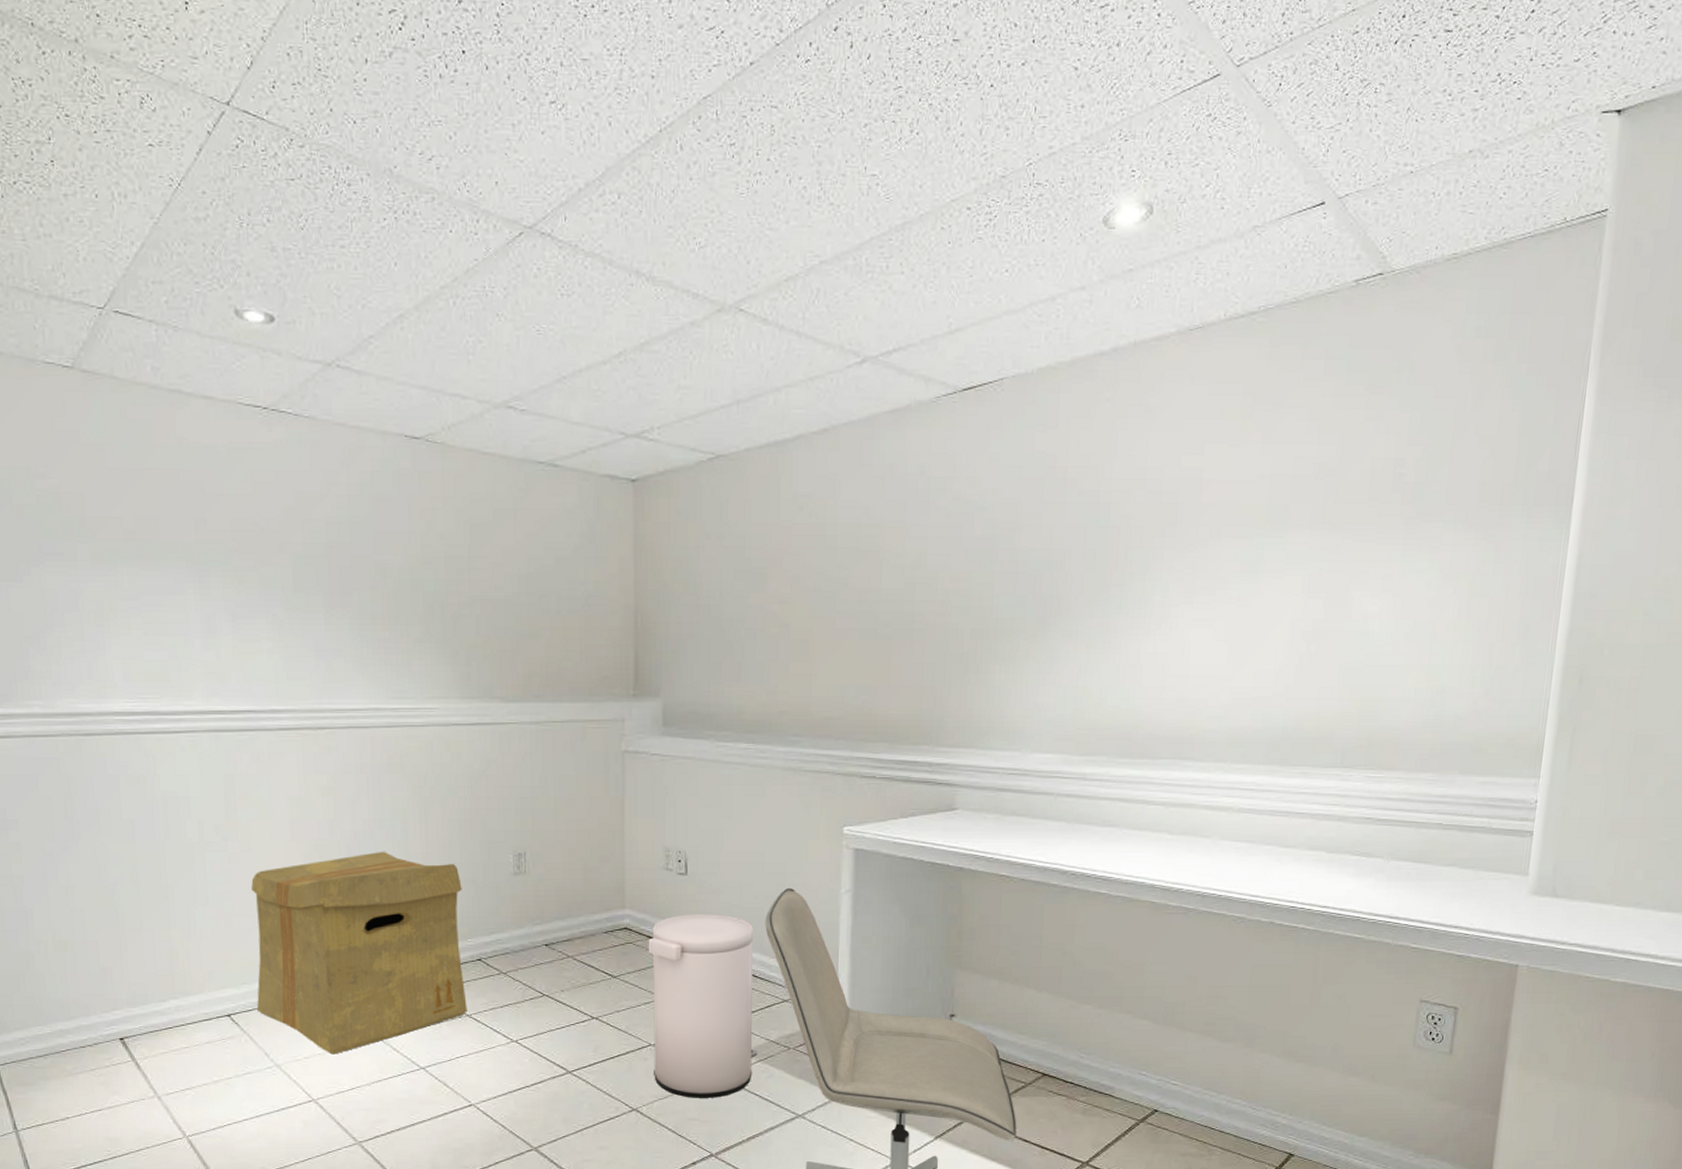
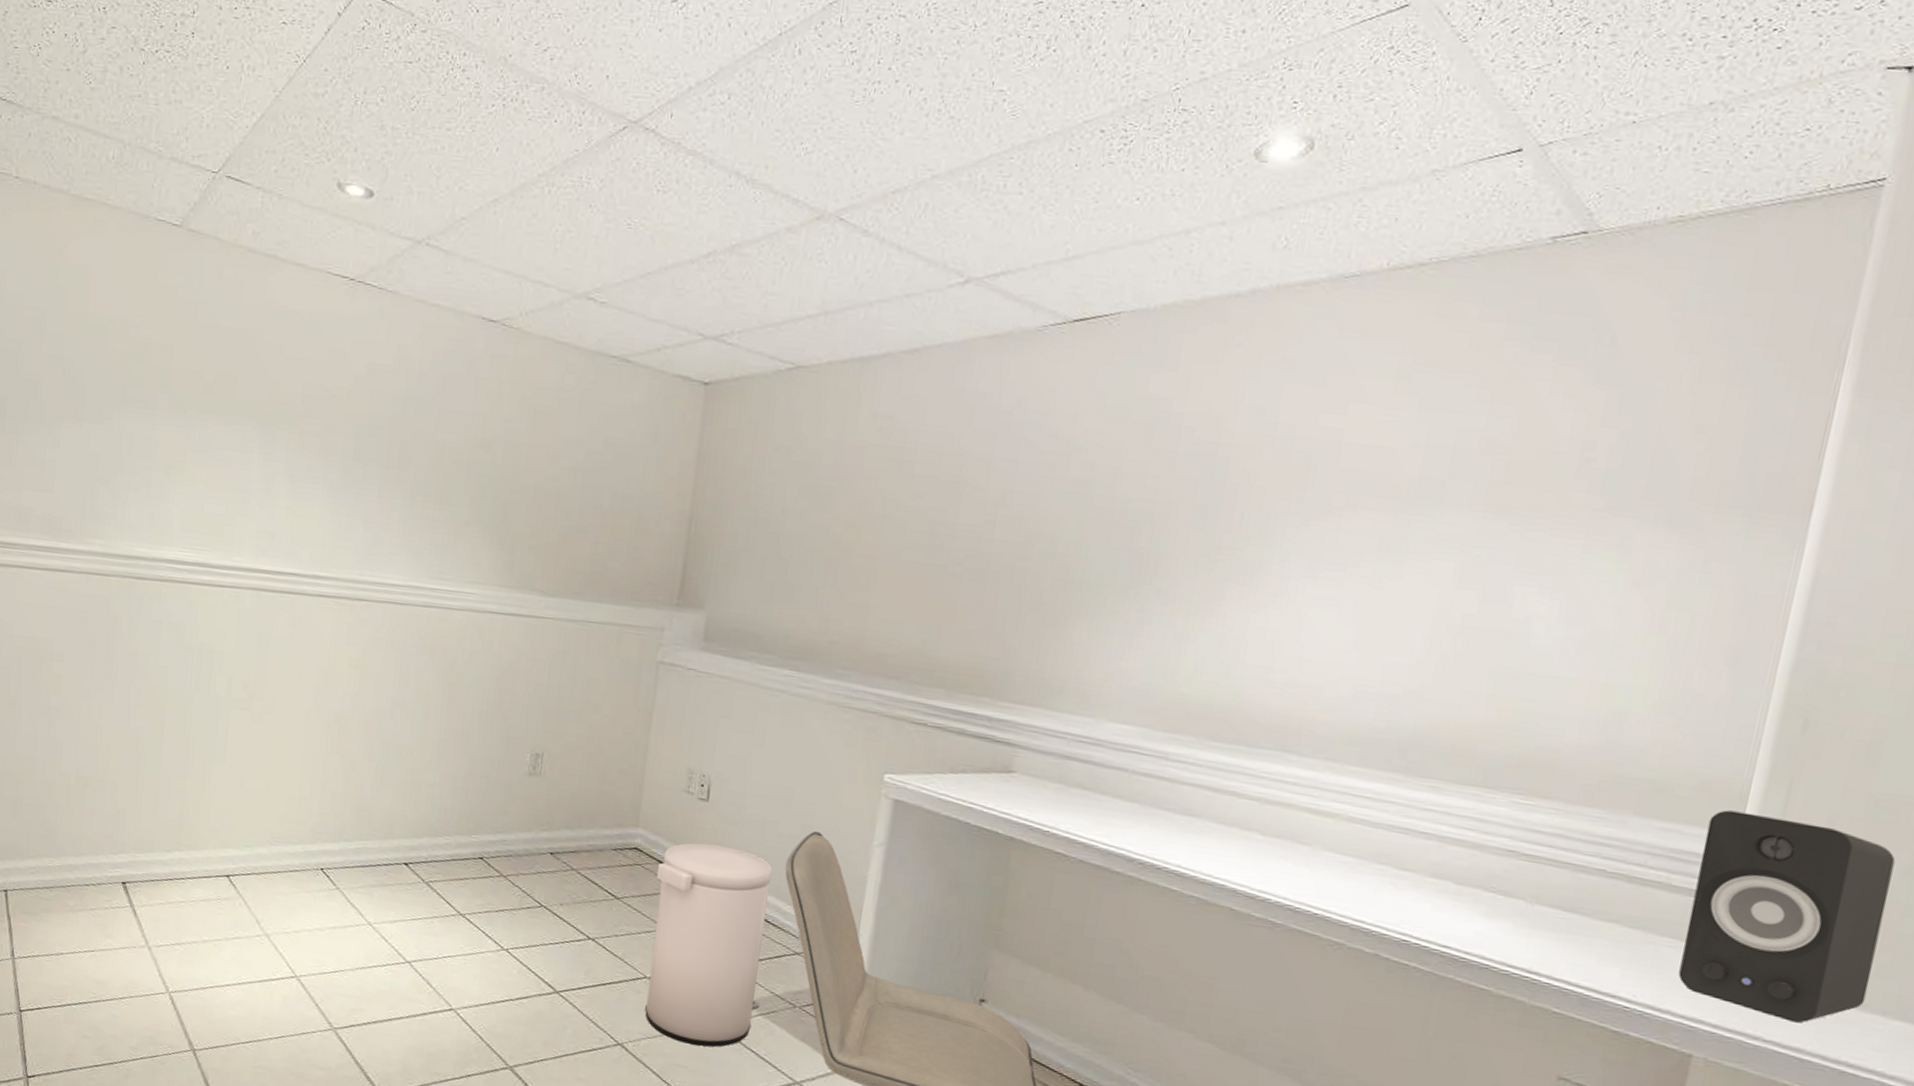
cardboard box: present [251,852,467,1055] -> none [256,732,475,933]
speaker: none [1503,760,1653,926] -> present [1678,810,1896,1023]

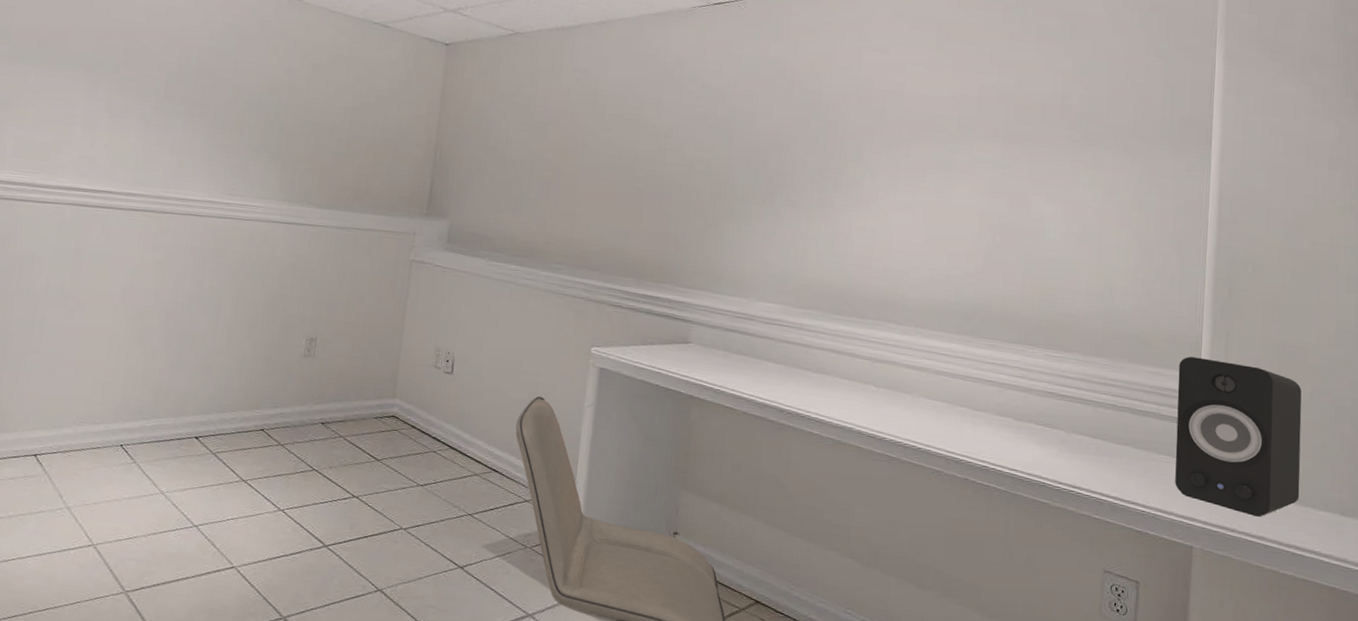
pedal bin: present [645,842,773,1047] -> none [401,409,506,588]

